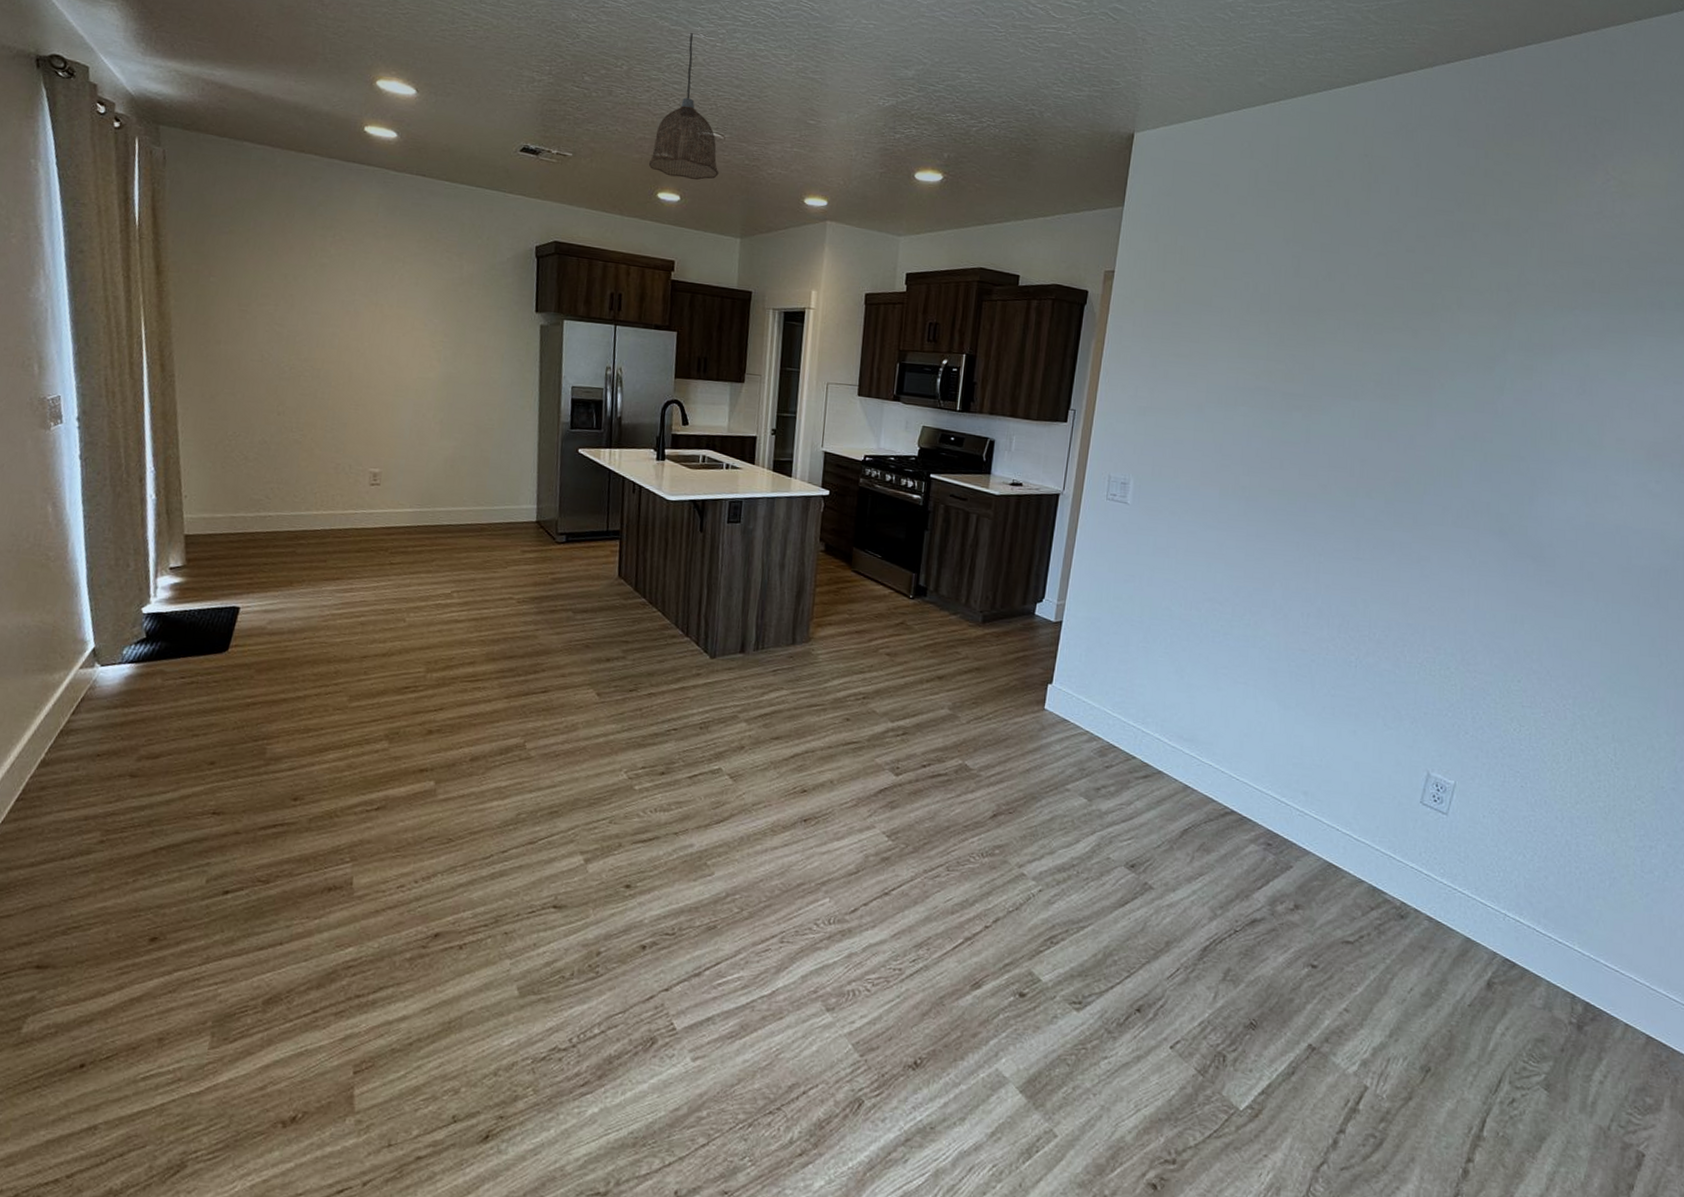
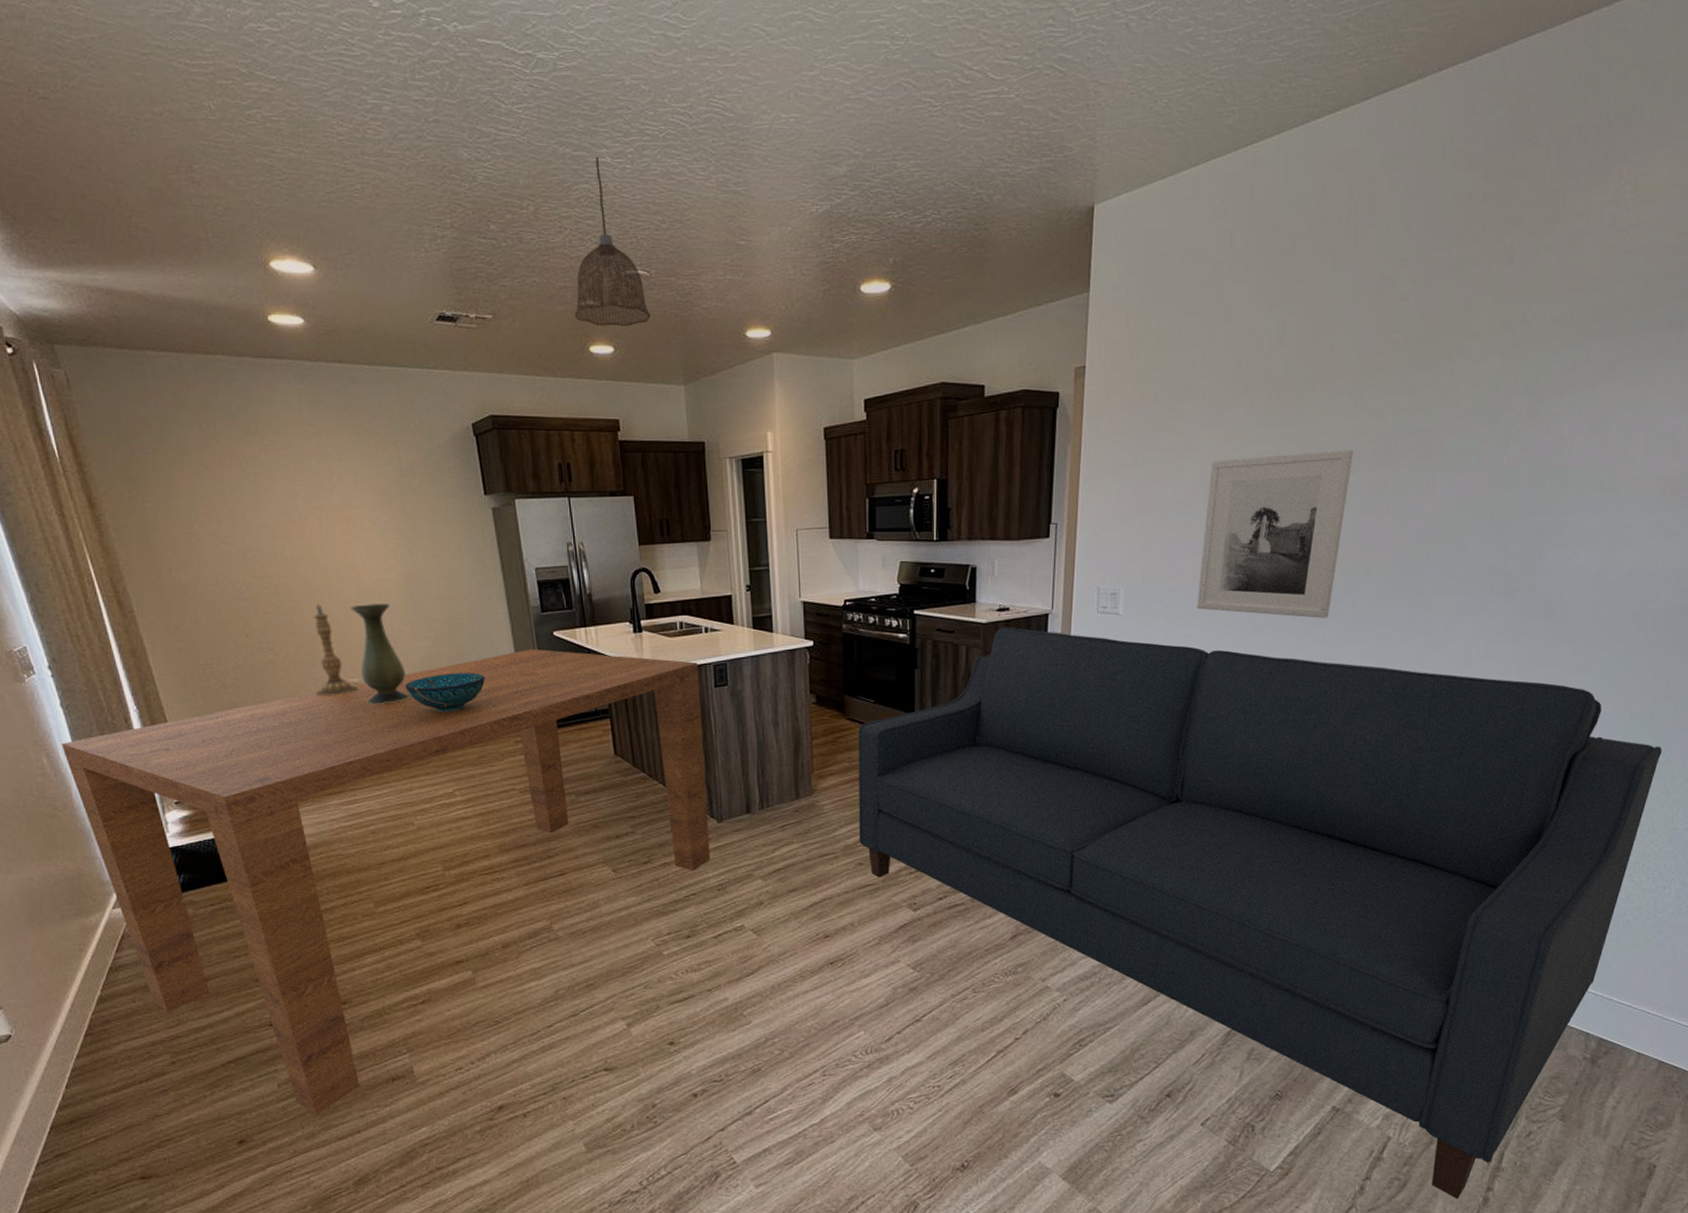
table: none [70,462,715,920] -> present [61,649,711,1116]
candlestick: none [333,393,379,483] -> present [312,604,360,697]
vase: none [382,398,427,498] -> present [349,603,411,704]
decorative bowl: none [423,475,504,514] -> present [404,673,485,713]
sofa: none [849,501,1648,1168] -> present [857,627,1662,1200]
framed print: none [1202,371,1358,533] -> present [1197,449,1353,618]

